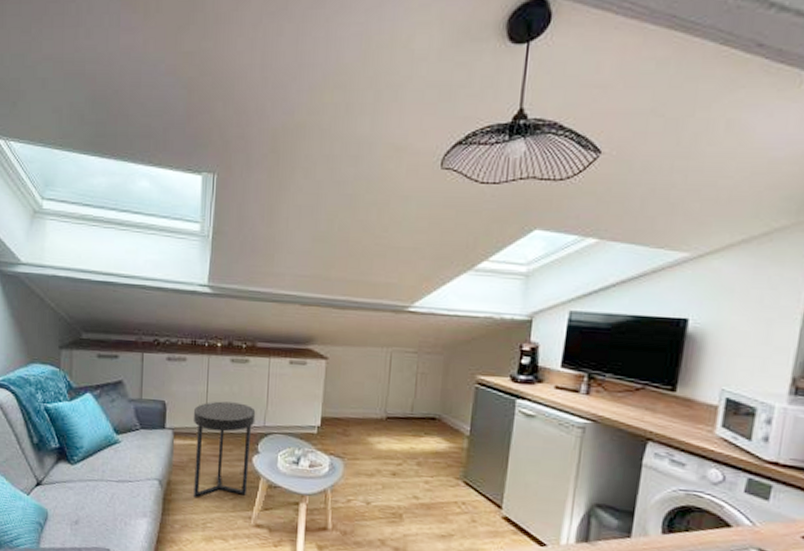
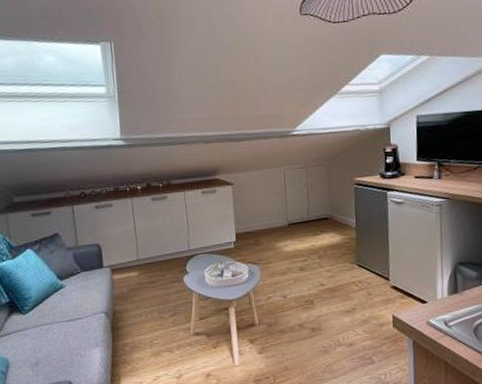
side table: present [193,401,256,498] -> none [125,234,184,322]

